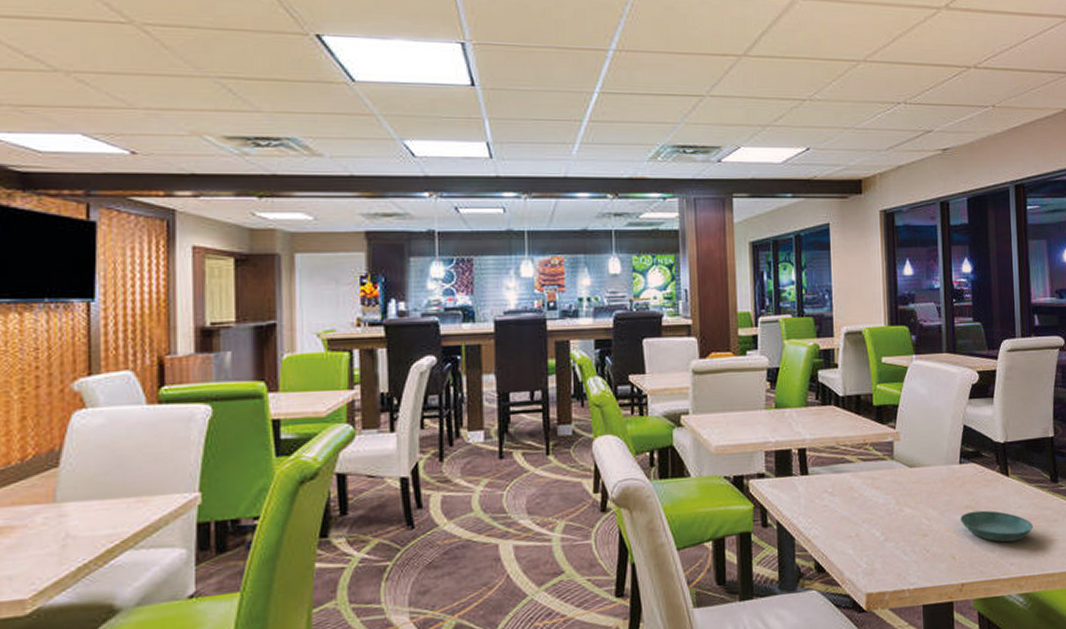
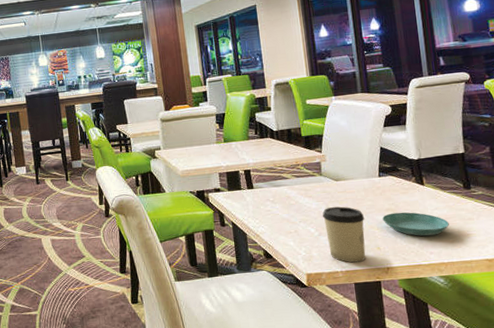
cup: none [890,501,940,578] -> present [322,206,366,263]

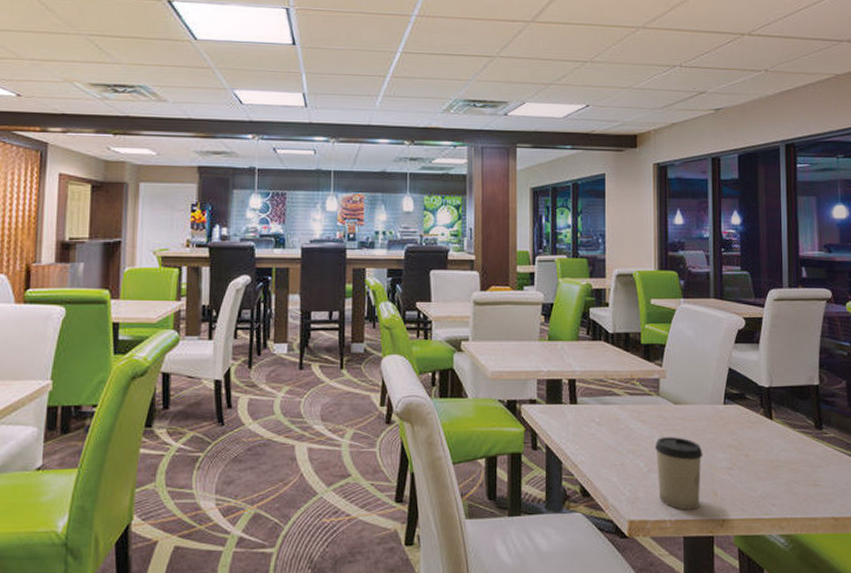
saucer: present [382,212,449,237] -> none [723,450,796,484]

